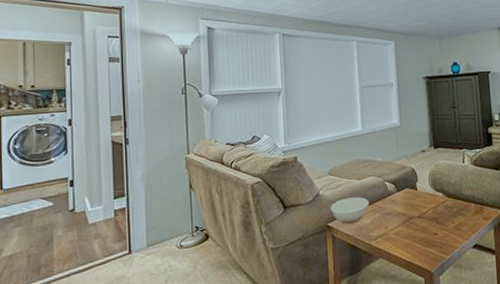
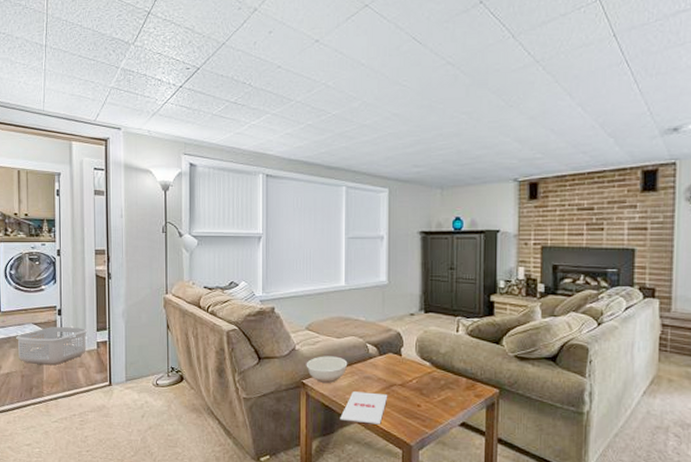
clothes hamper: none [21,197,104,242] -> present [16,327,88,365]
magazine: none [365,227,408,258] -> present [340,391,388,425]

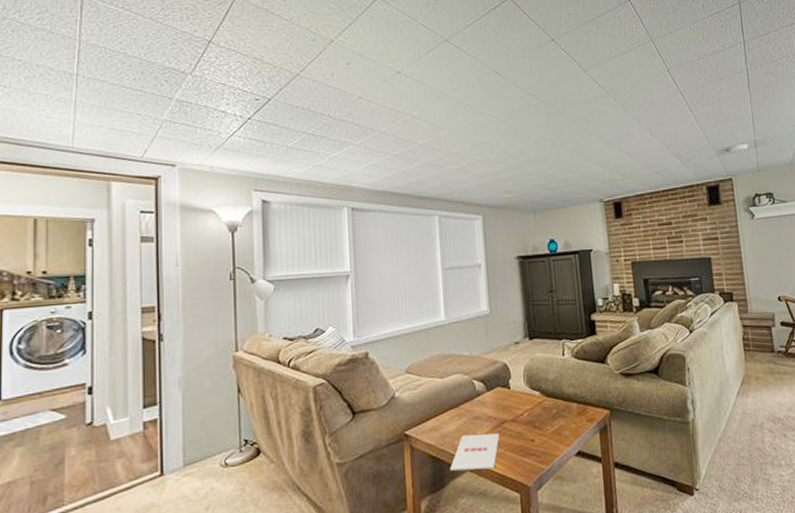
clothes hamper: present [16,327,88,365] -> none [24,406,131,465]
bowl: present [306,356,348,384] -> none [408,398,455,432]

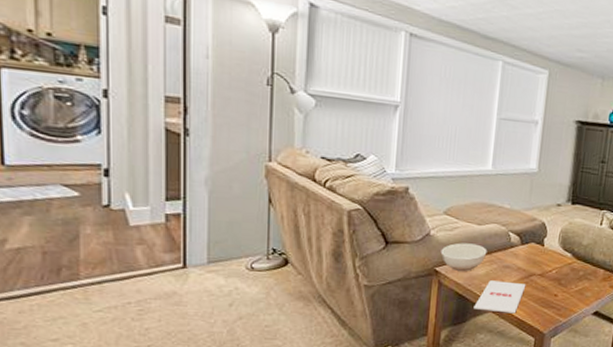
bowl: none [408,398,455,432] -> present [440,243,488,272]

